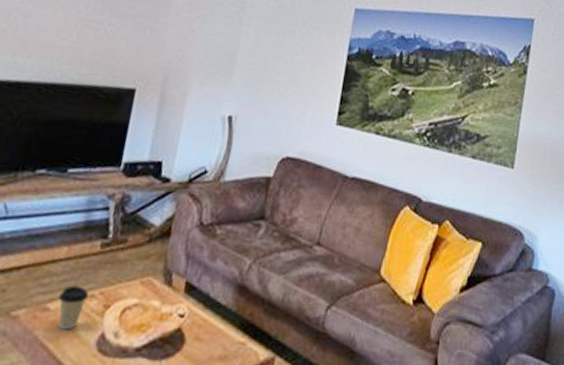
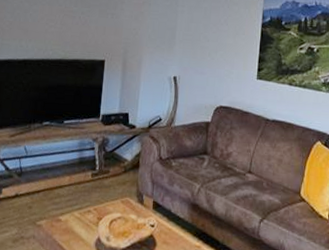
coffee cup: present [58,285,90,330] -> none [67,203,87,235]

